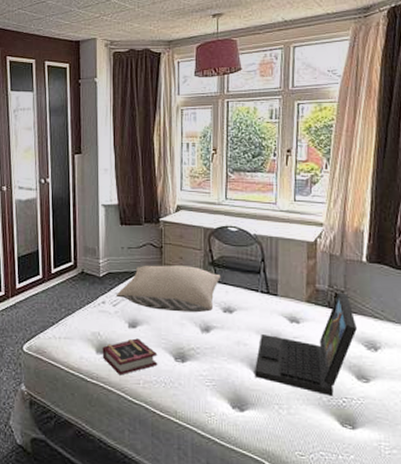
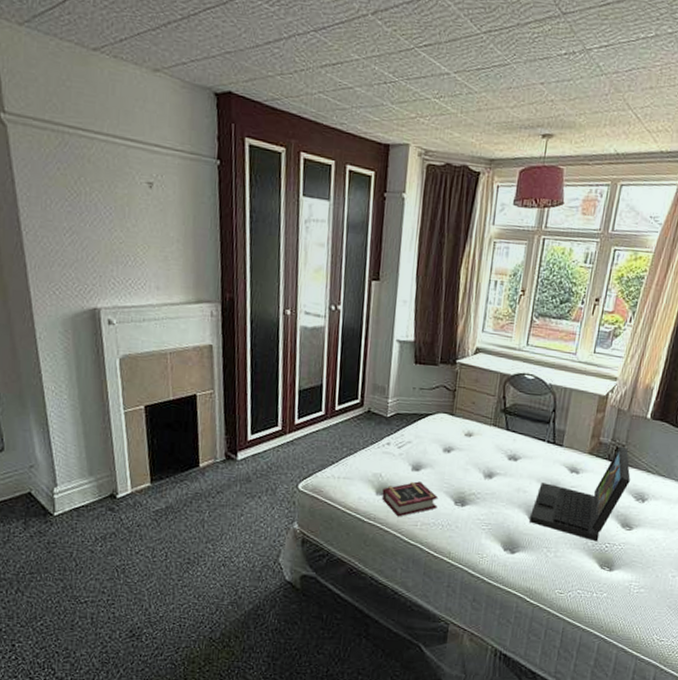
pillow: present [116,265,221,313] -> none [402,407,511,459]

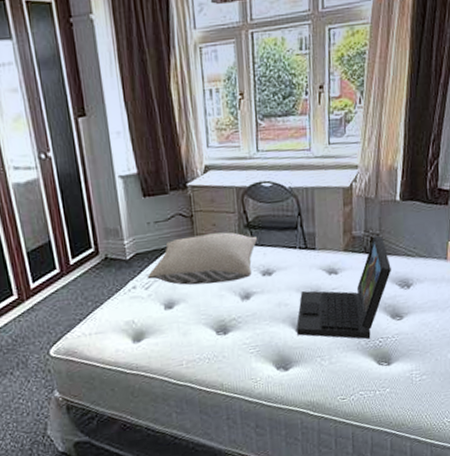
book: present [381,481,438,517] -> none [138,319,200,361]
pillow: none [402,407,511,459] -> present [147,232,258,285]

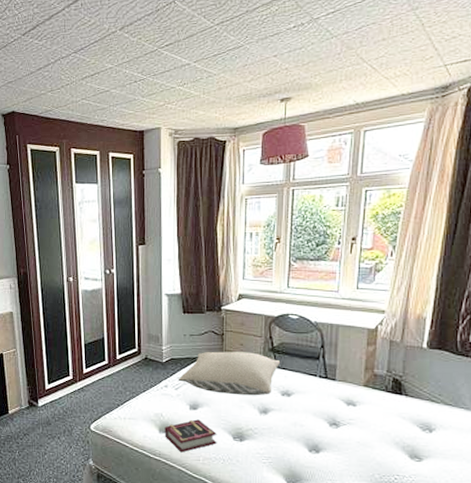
book: none [138,319,200,361] -> present [164,419,217,453]
laptop: present [297,235,391,340] -> none [310,377,413,474]

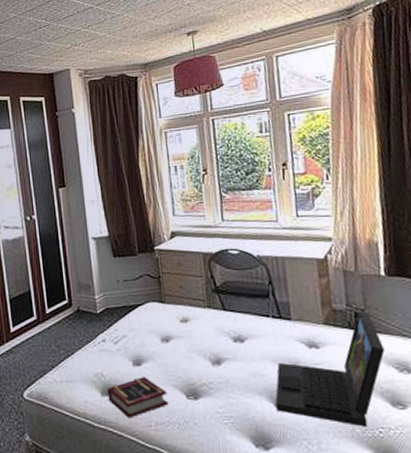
pillow: present [178,351,281,396] -> none [116,295,227,345]
laptop: none [310,377,413,474] -> present [275,311,385,427]

